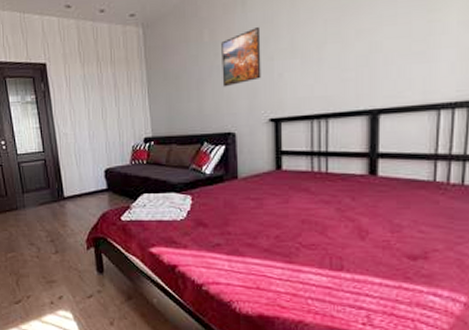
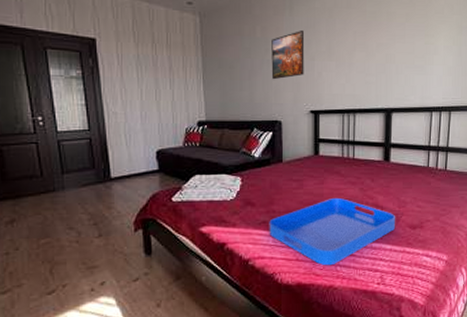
serving tray: none [224,219,387,298] -> present [269,197,396,266]

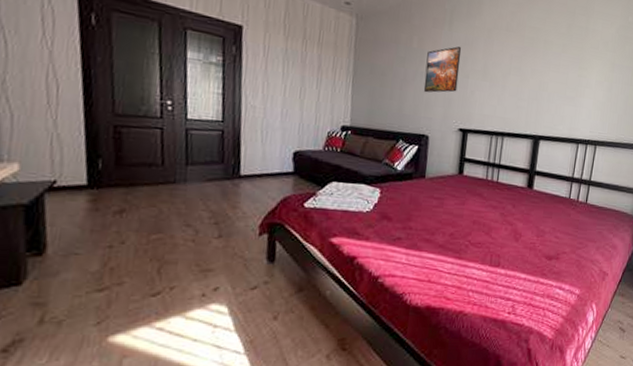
serving tray: present [269,197,396,266] -> none [403,220,534,290]

